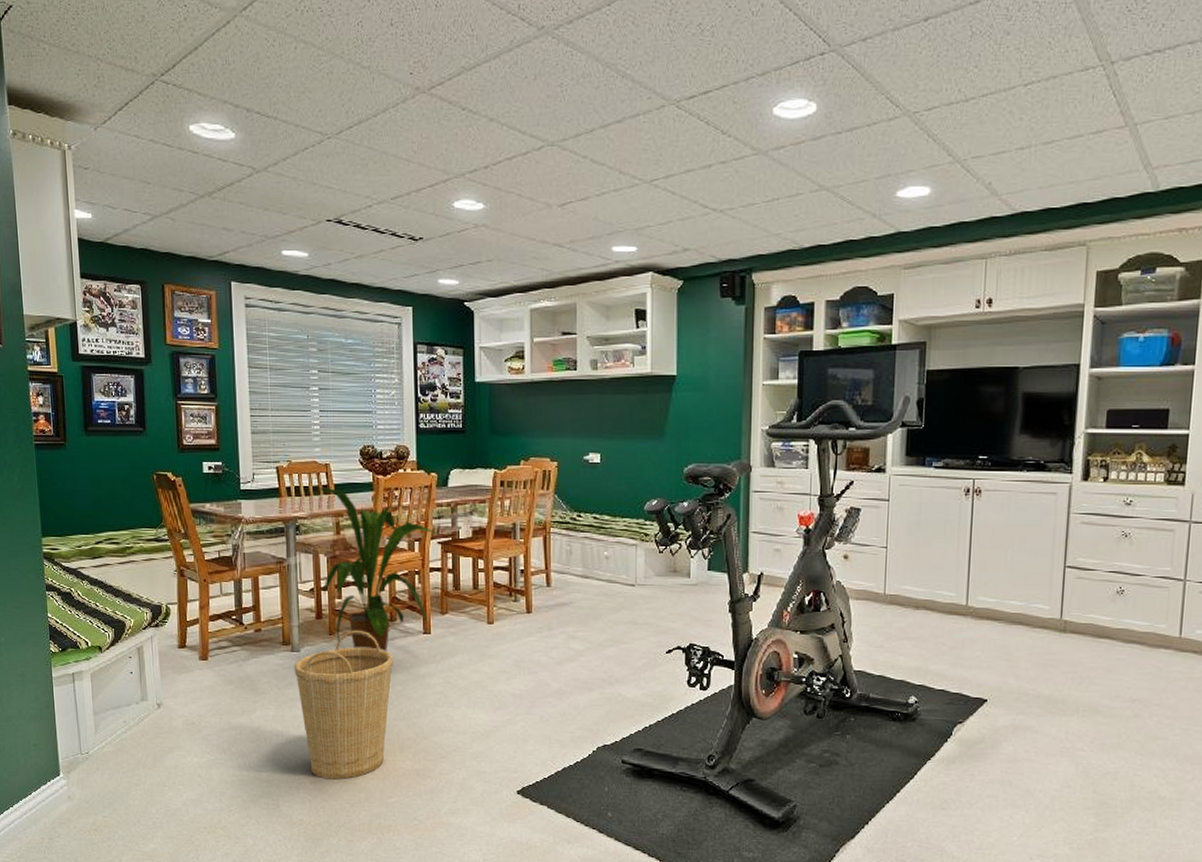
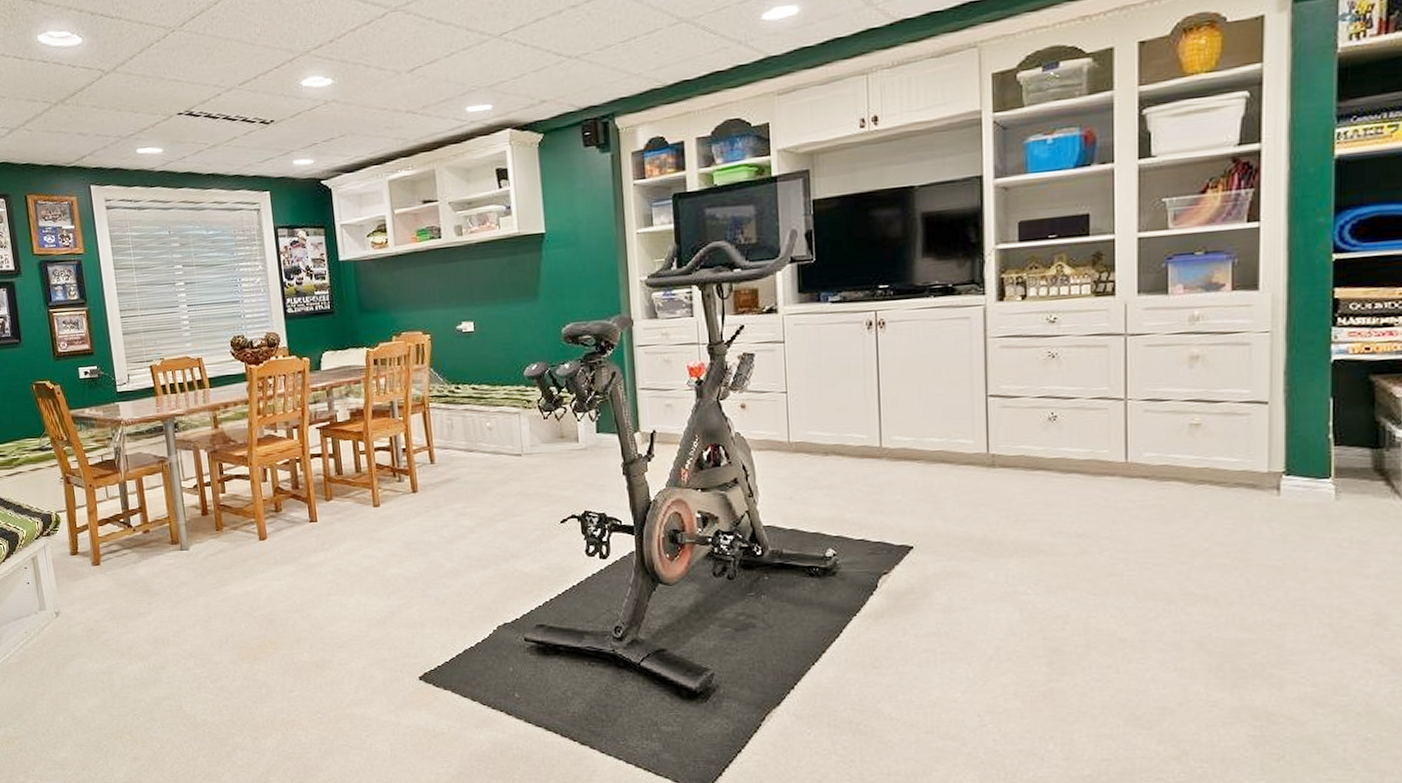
basket: present [294,630,394,780] -> none [184,523,283,677]
house plant: present [318,488,441,653] -> none [192,382,319,544]

